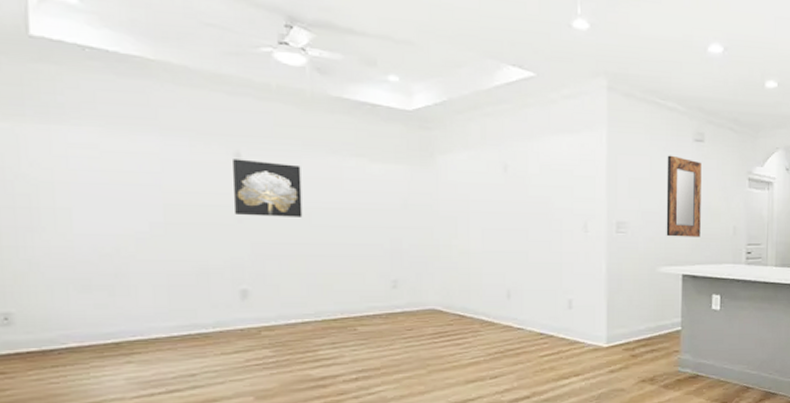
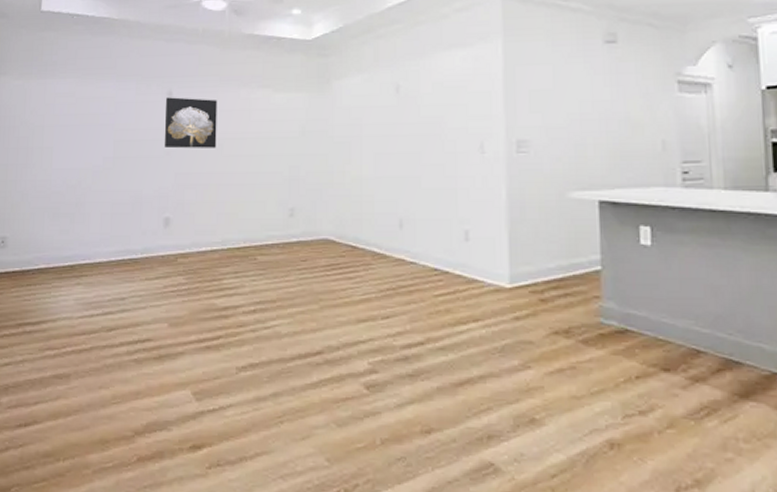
home mirror: present [666,155,702,237] -> none [572,61,620,156]

